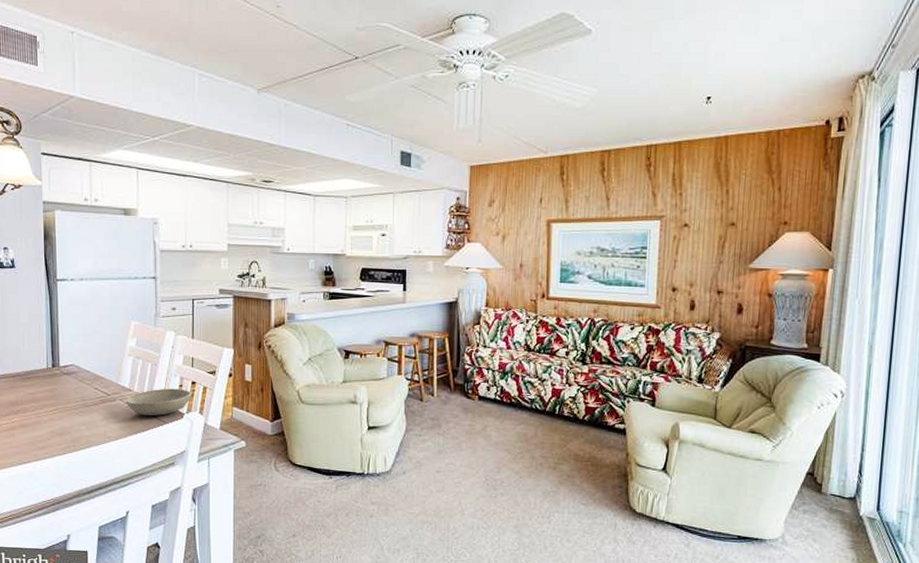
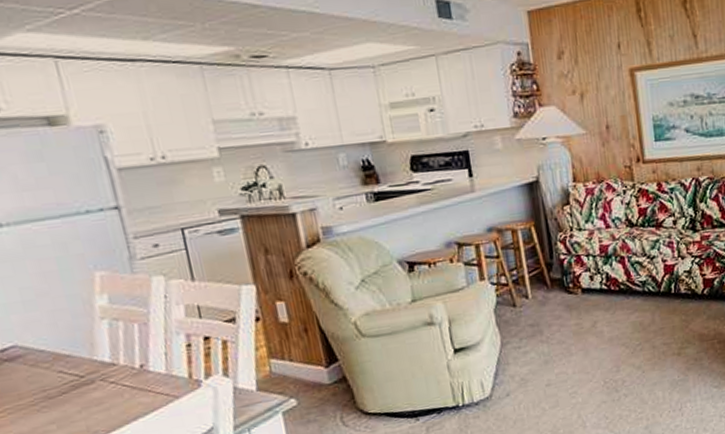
bowl: present [125,388,192,416] -> none [110,349,209,395]

